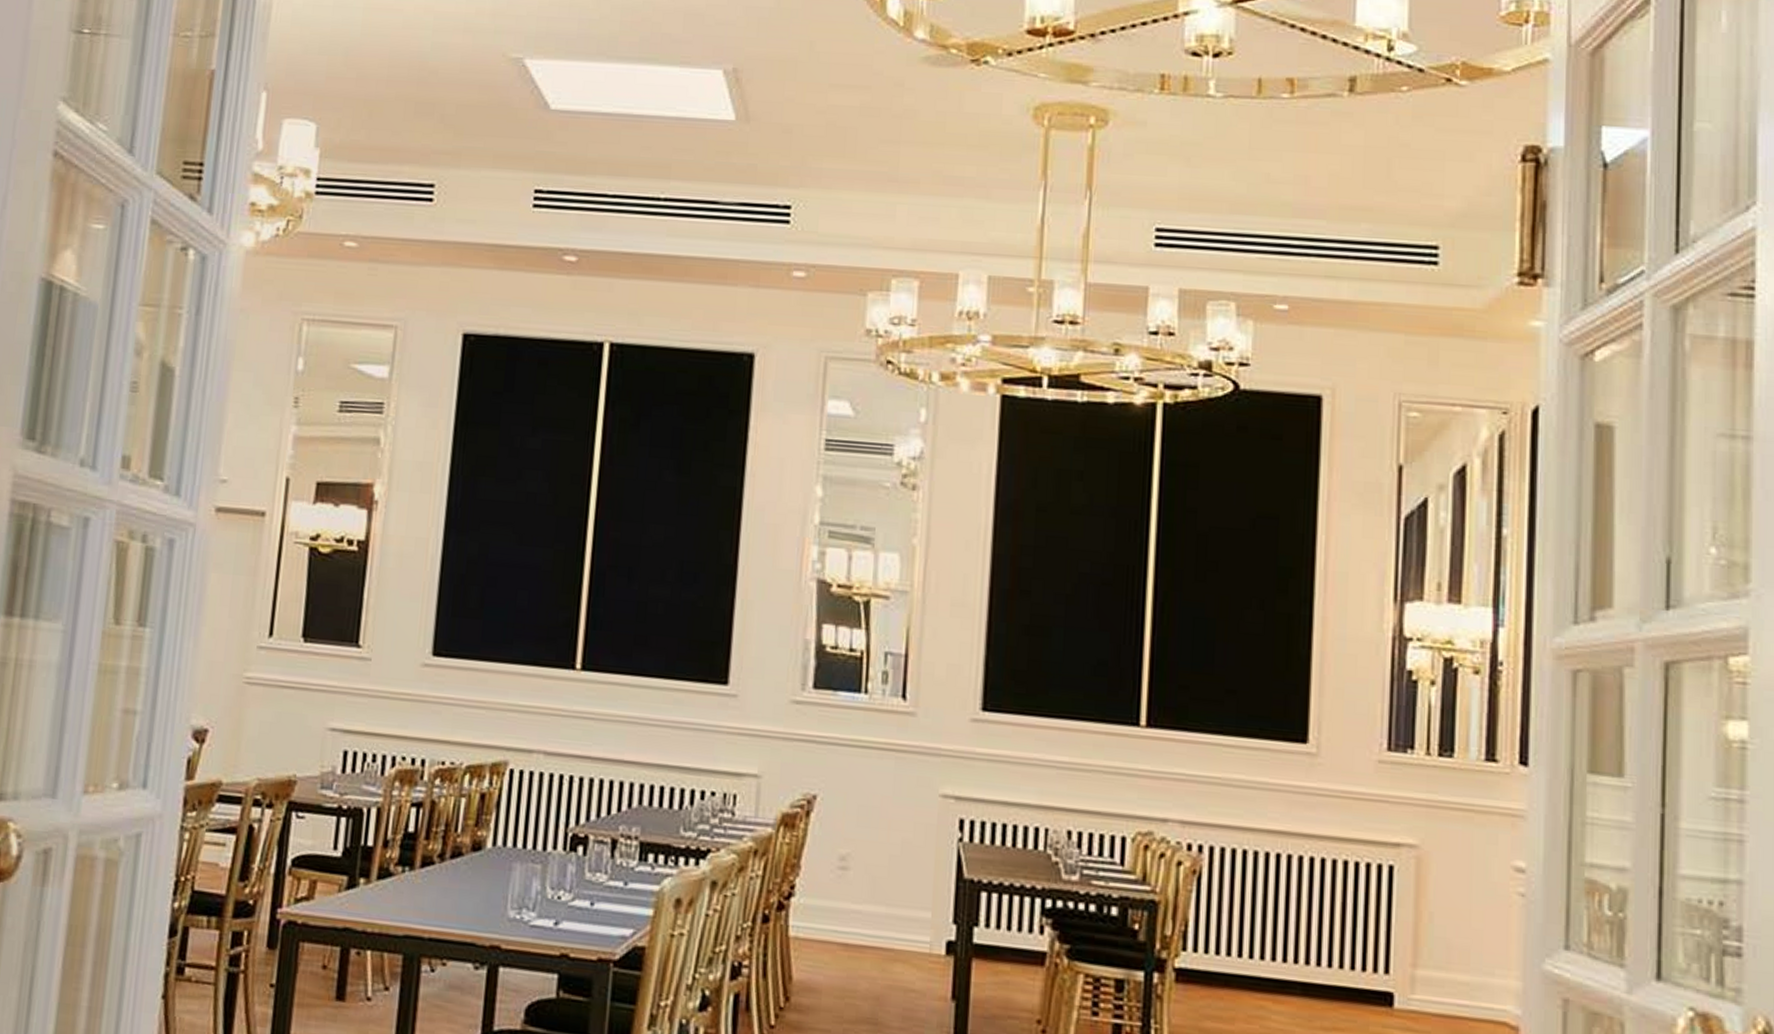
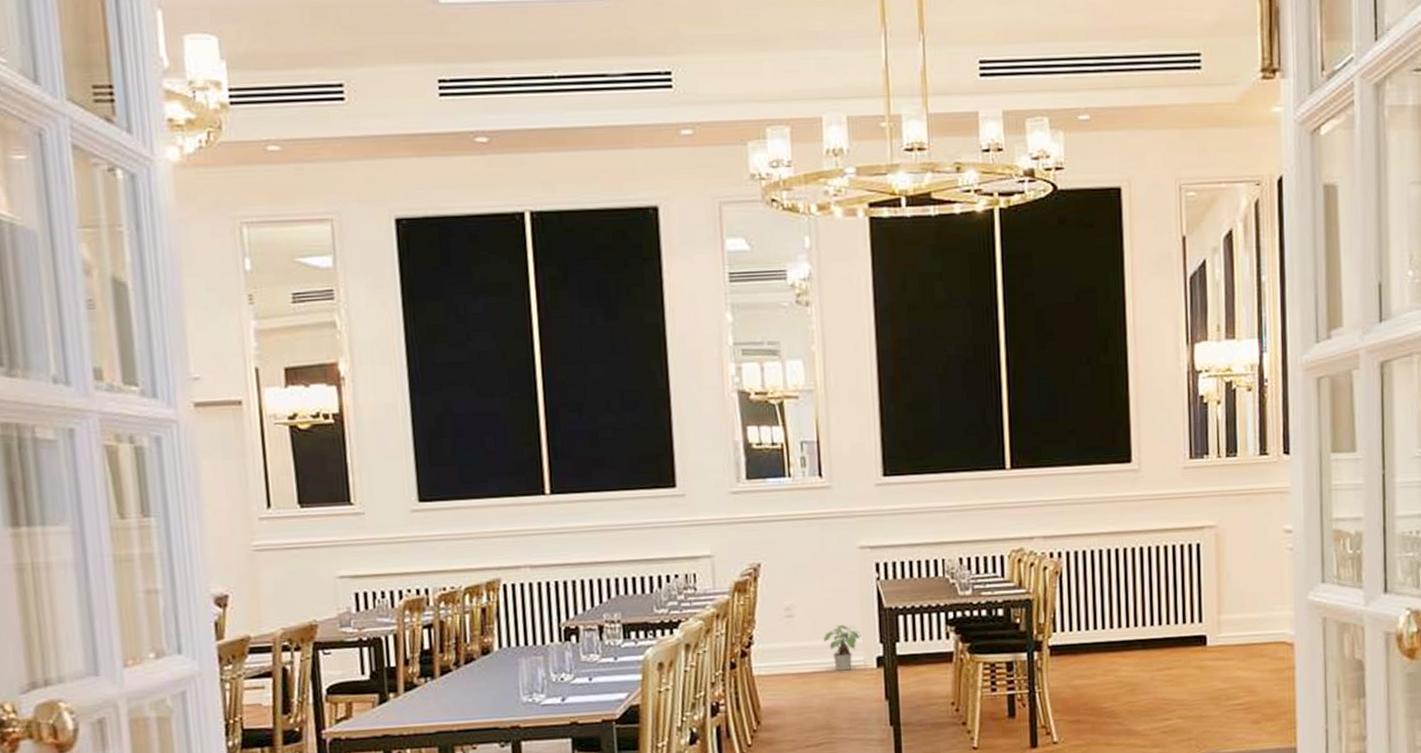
potted plant: none [882,891,930,952] -> present [824,625,861,671]

